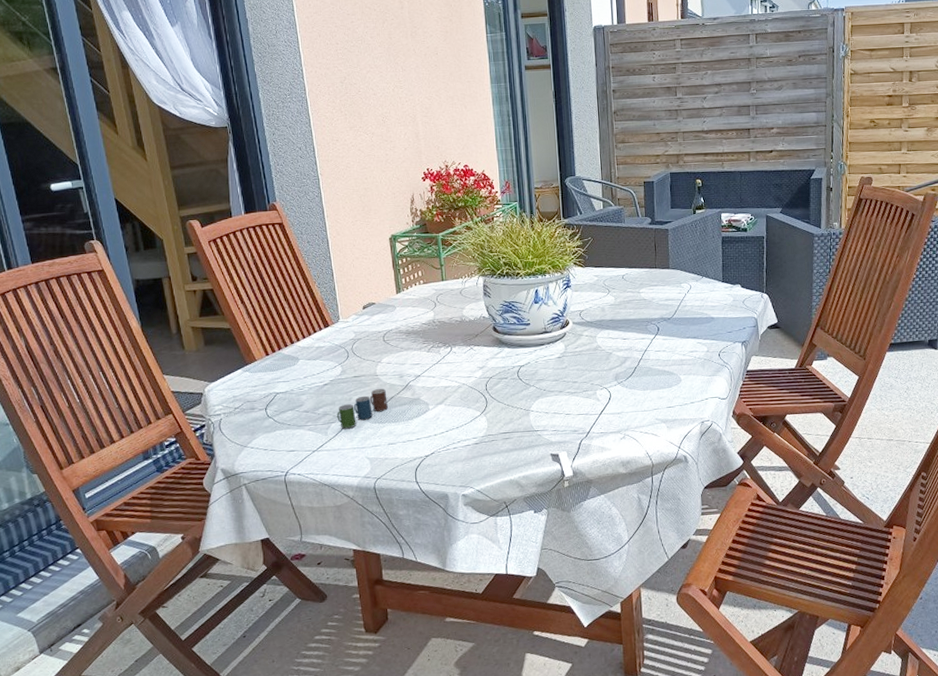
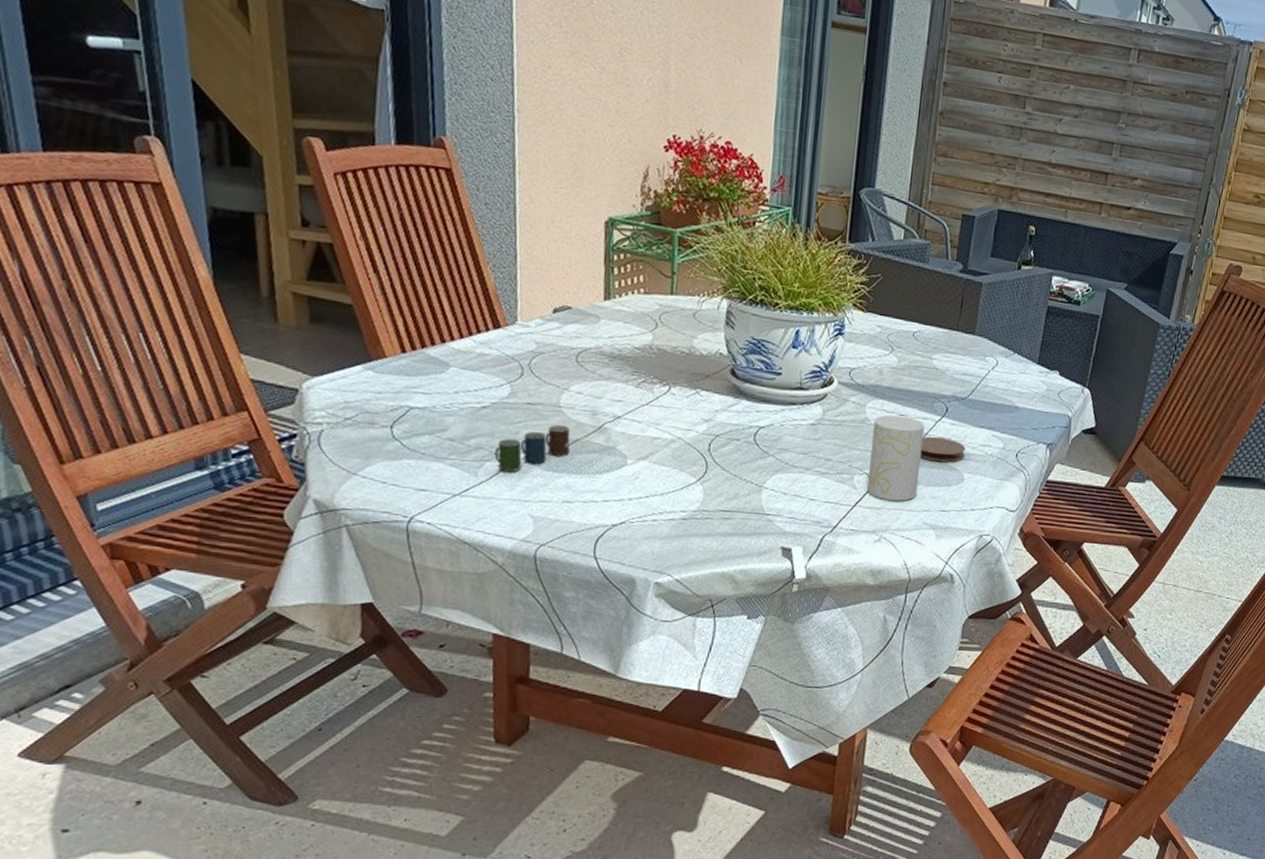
cup: none [604,339,647,406] -> present [867,414,925,501]
coaster: none [643,350,678,370] -> present [920,436,965,462]

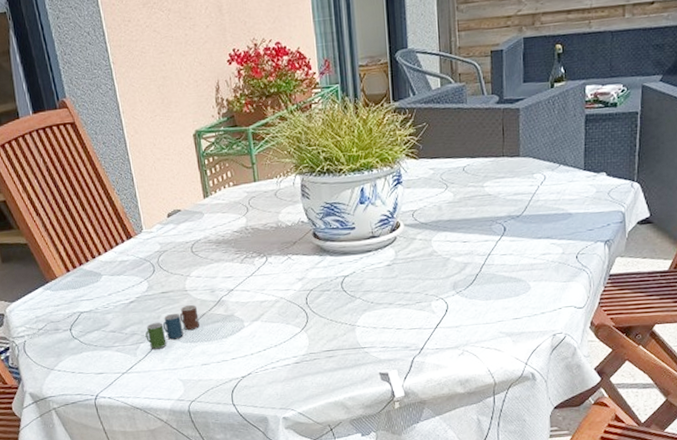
cup: present [867,414,925,501] -> none [441,242,490,318]
coaster: present [920,436,965,462] -> none [486,254,528,277]

